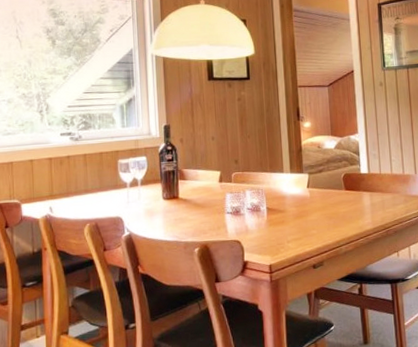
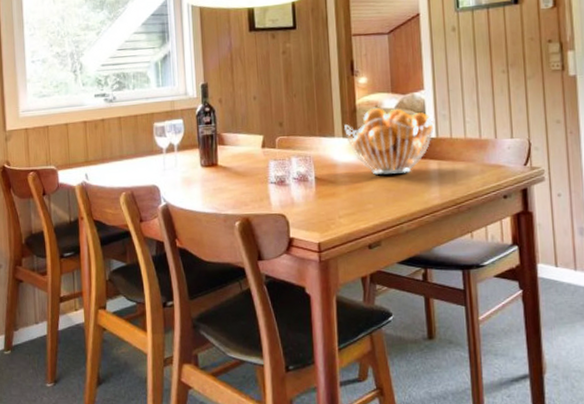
fruit basket: none [292,147,367,205] -> present [344,107,435,175]

